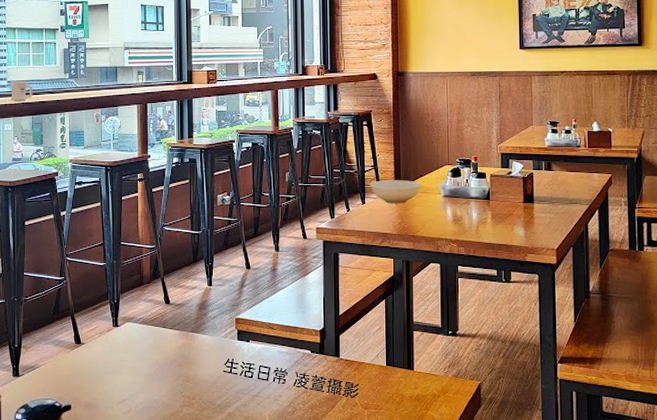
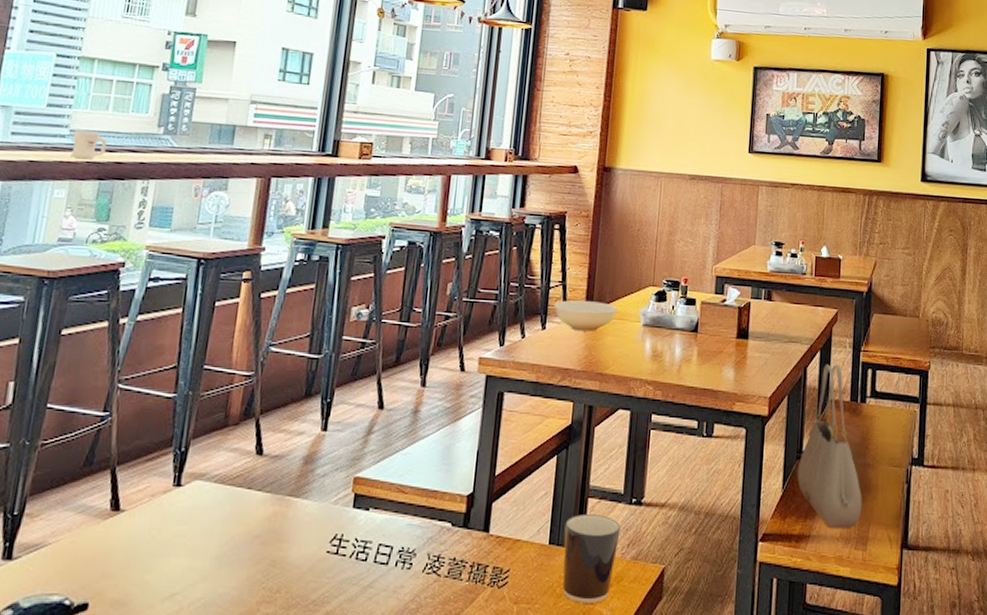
mug: none [397,343,442,409] -> present [562,514,621,603]
handbag: none [586,220,647,353] -> present [797,364,862,529]

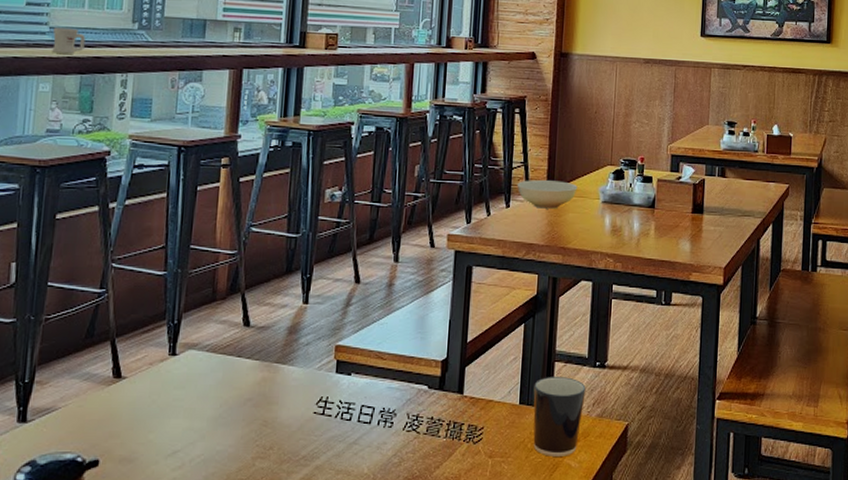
handbag: present [797,364,862,529] -> none [751,236,814,388]

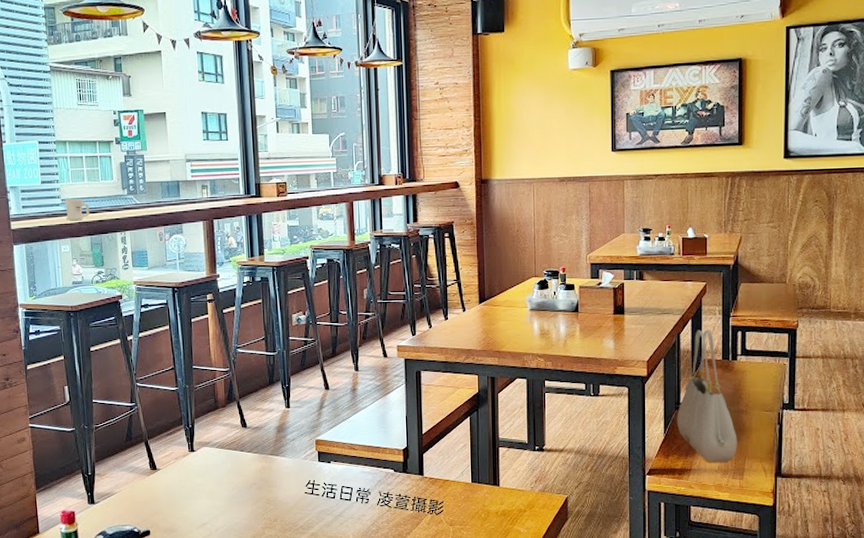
bowl: present [516,180,578,209] -> none [452,294,507,319]
mug: present [533,377,586,456] -> none [482,459,528,524]
handbag: none [751,236,814,388] -> present [676,329,737,463]

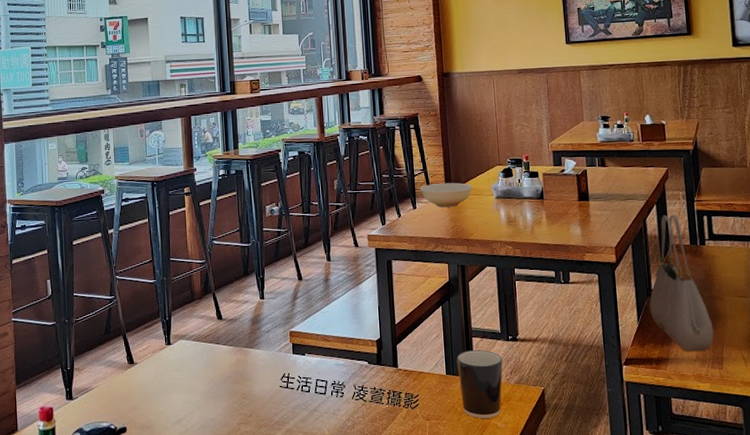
mug: present [65,199,90,220] -> none [53,99,76,120]
bowl: none [452,294,507,319] -> present [420,182,473,208]
mug: none [482,459,528,524] -> present [456,350,503,418]

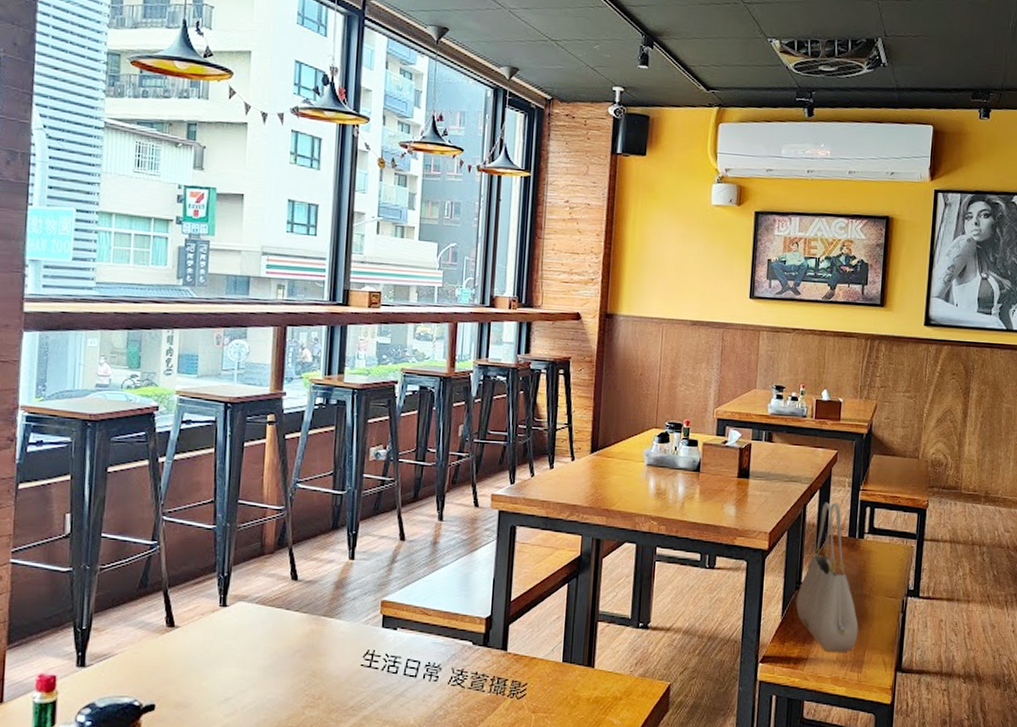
bowl: present [420,182,473,208] -> none [560,441,622,471]
mug: present [456,350,503,418] -> none [576,636,629,714]

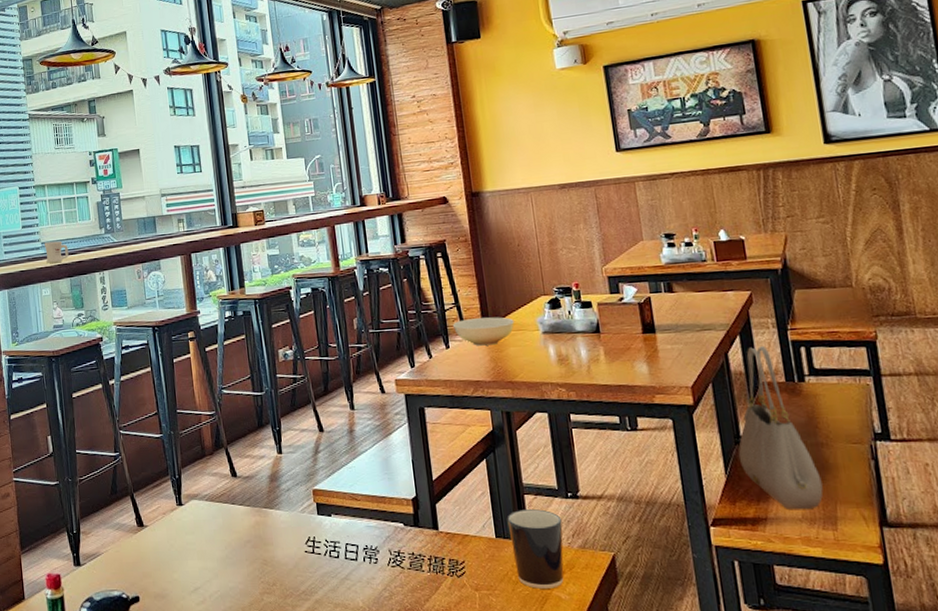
mug: none [99,283,131,310] -> present [45,241,69,263]
bowl: none [560,441,622,471] -> present [452,316,515,346]
mug: none [576,636,629,714] -> present [507,509,564,589]

